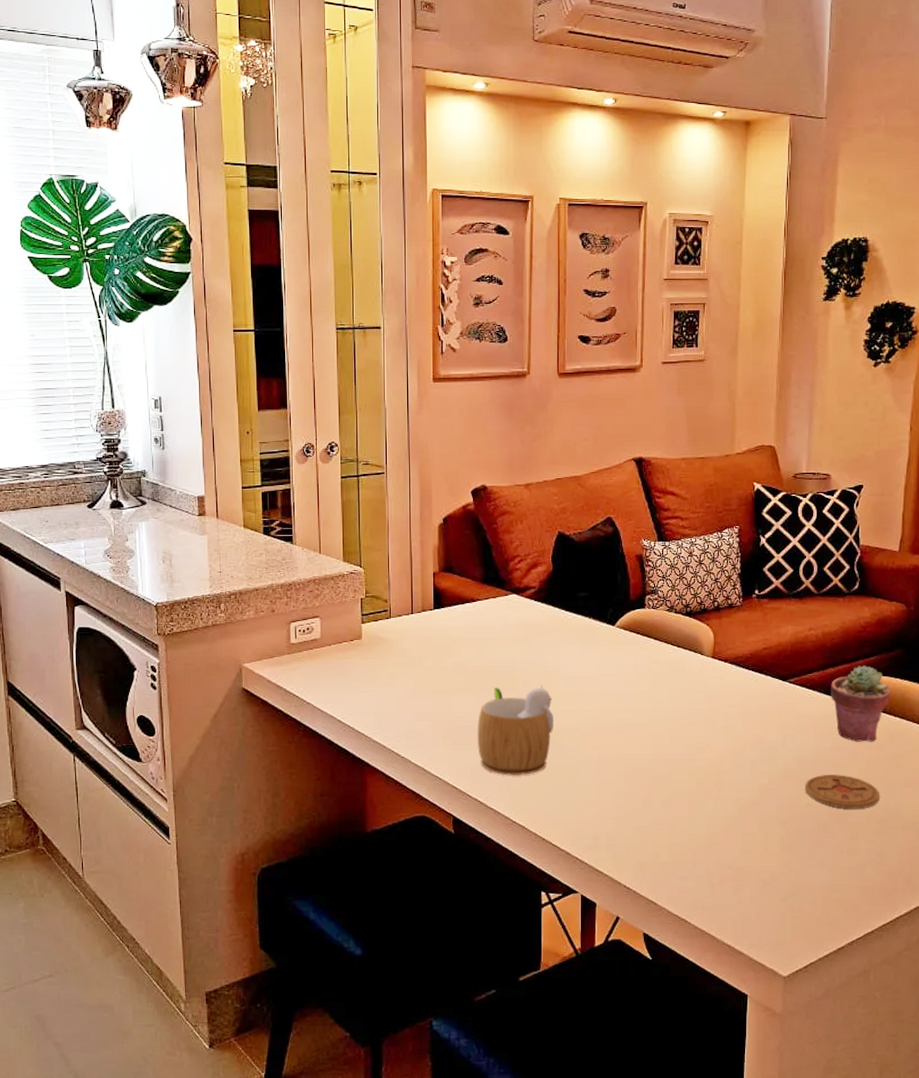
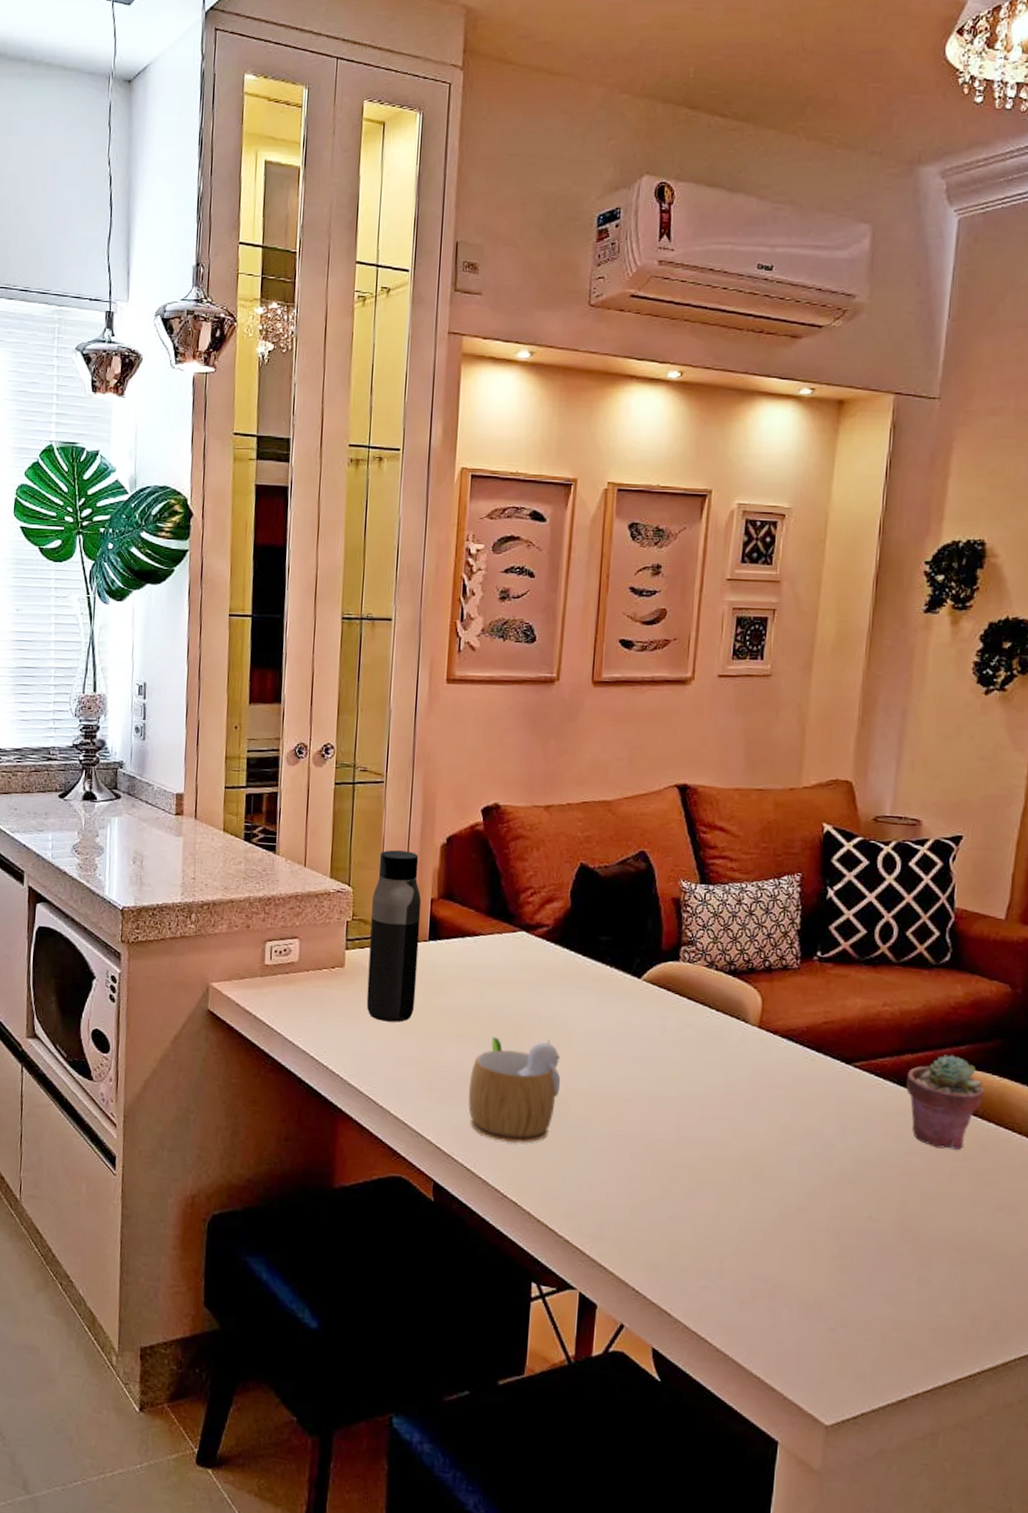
water bottle: none [381,533,426,683] -> present [366,850,422,1023]
coaster: present [806,775,880,809] -> none [867,1183,964,1231]

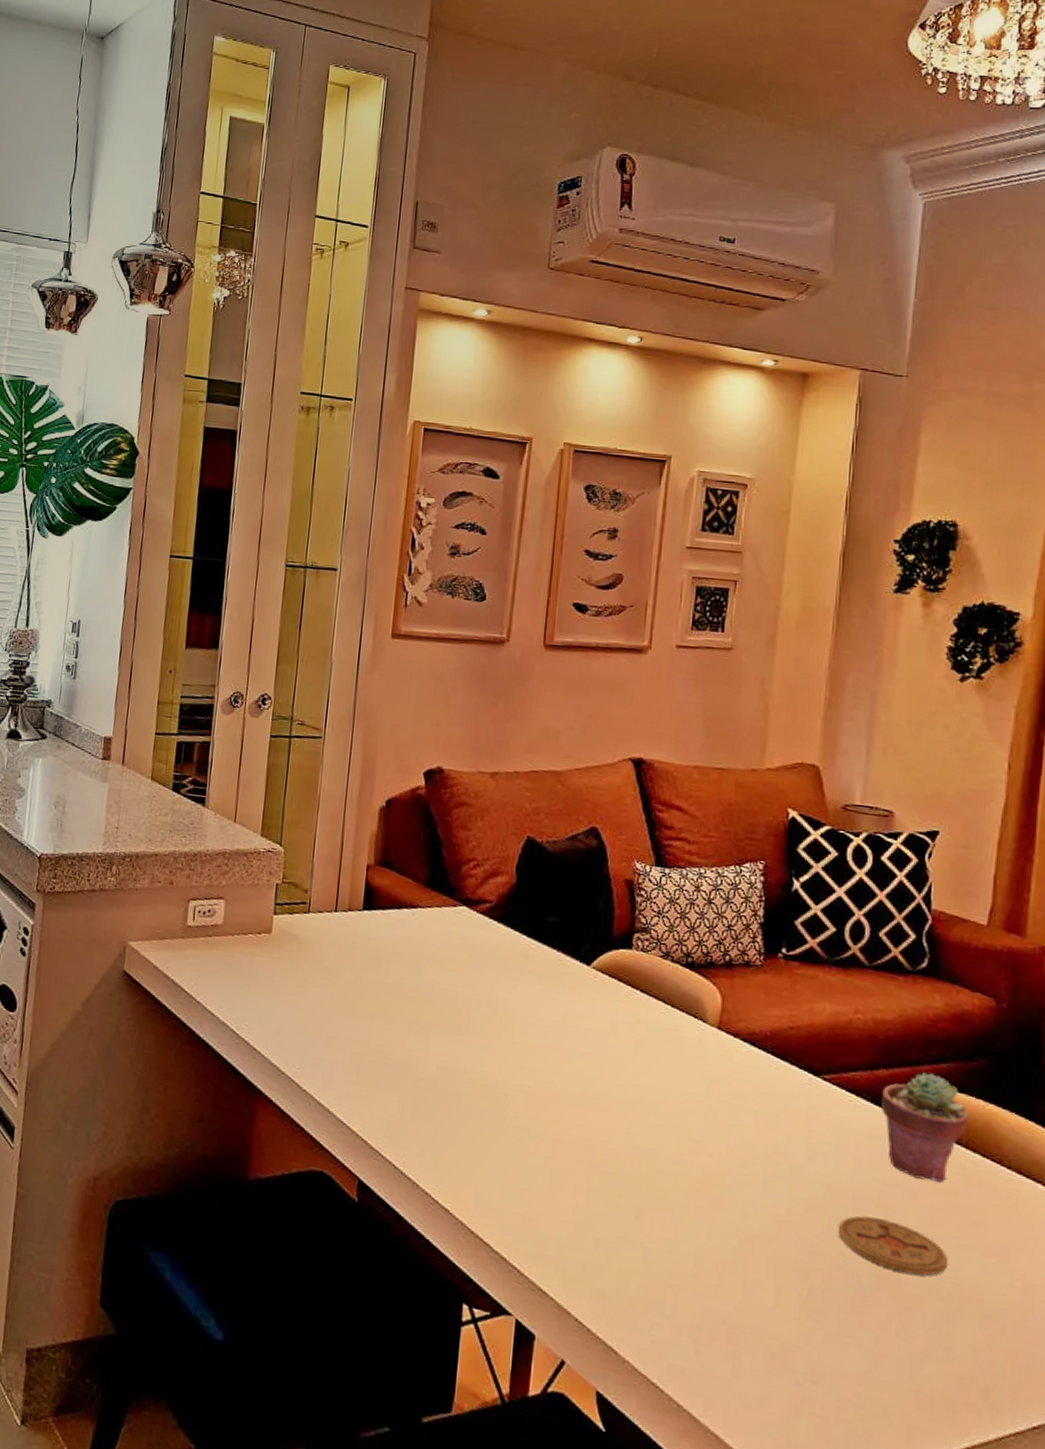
water bottle: present [366,850,422,1023] -> none [293,809,357,998]
mug: present [468,1037,561,1143] -> none [399,1020,501,1143]
coaster: none [867,1183,964,1231] -> present [839,1215,949,1276]

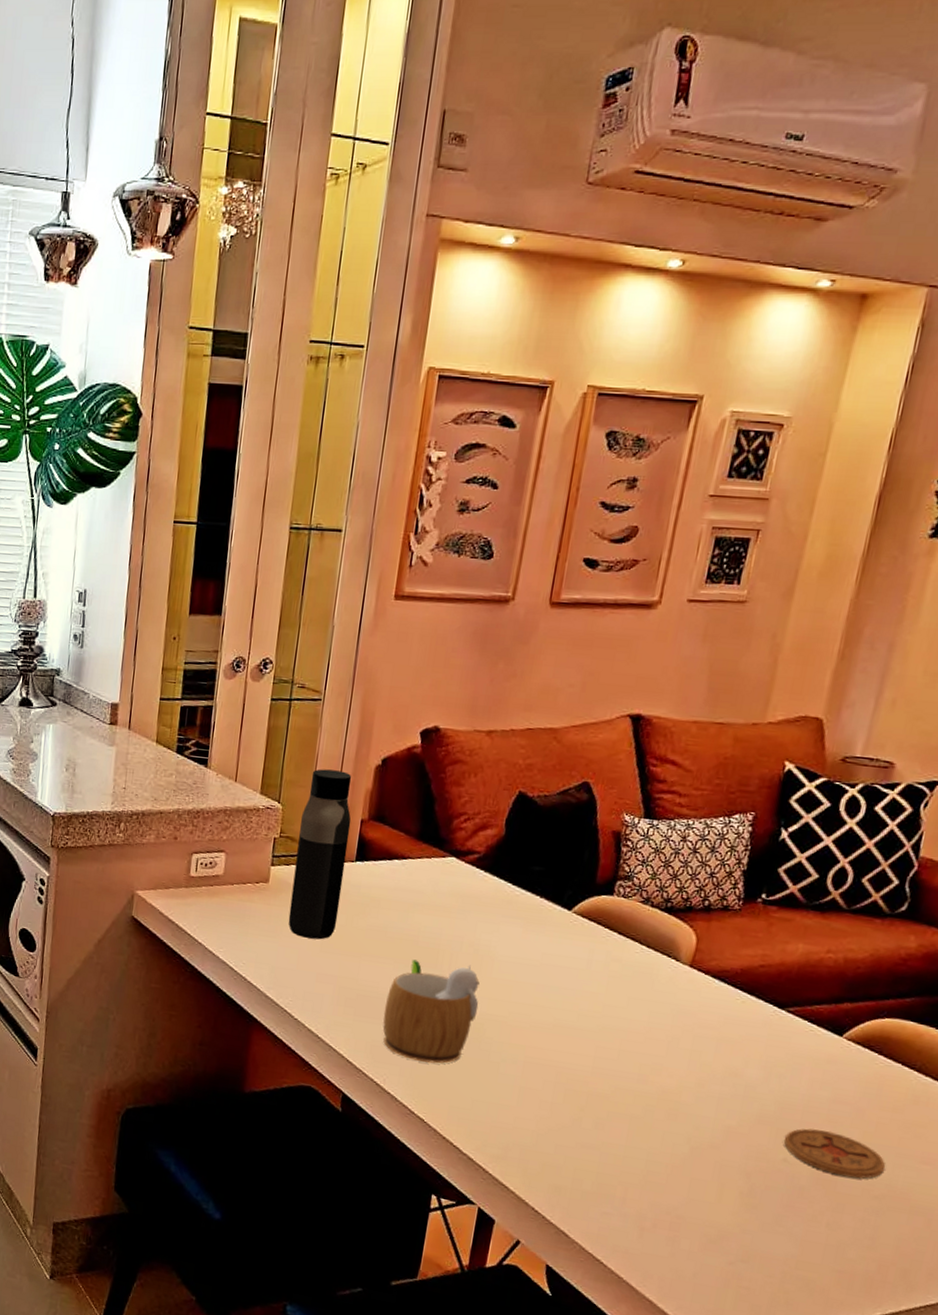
water bottle: none [293,809,357,998] -> present [288,769,352,940]
mug: none [399,1020,501,1143] -> present [383,959,480,1064]
potted succulent: present [881,1072,969,1183] -> none [840,1005,926,1101]

